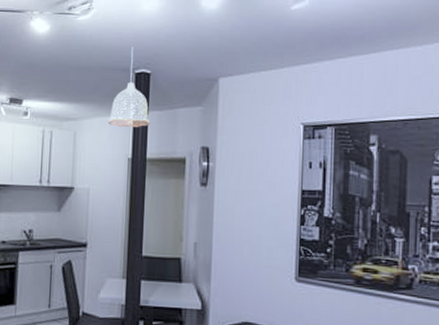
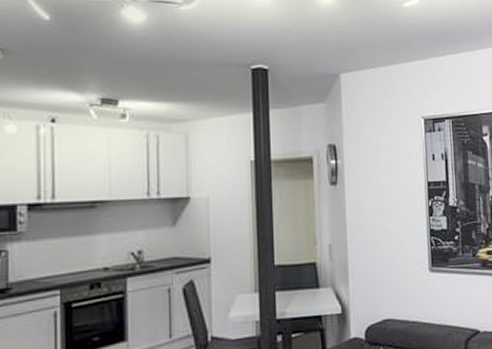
pendant lamp: present [107,47,151,127] -> none [224,40,273,127]

